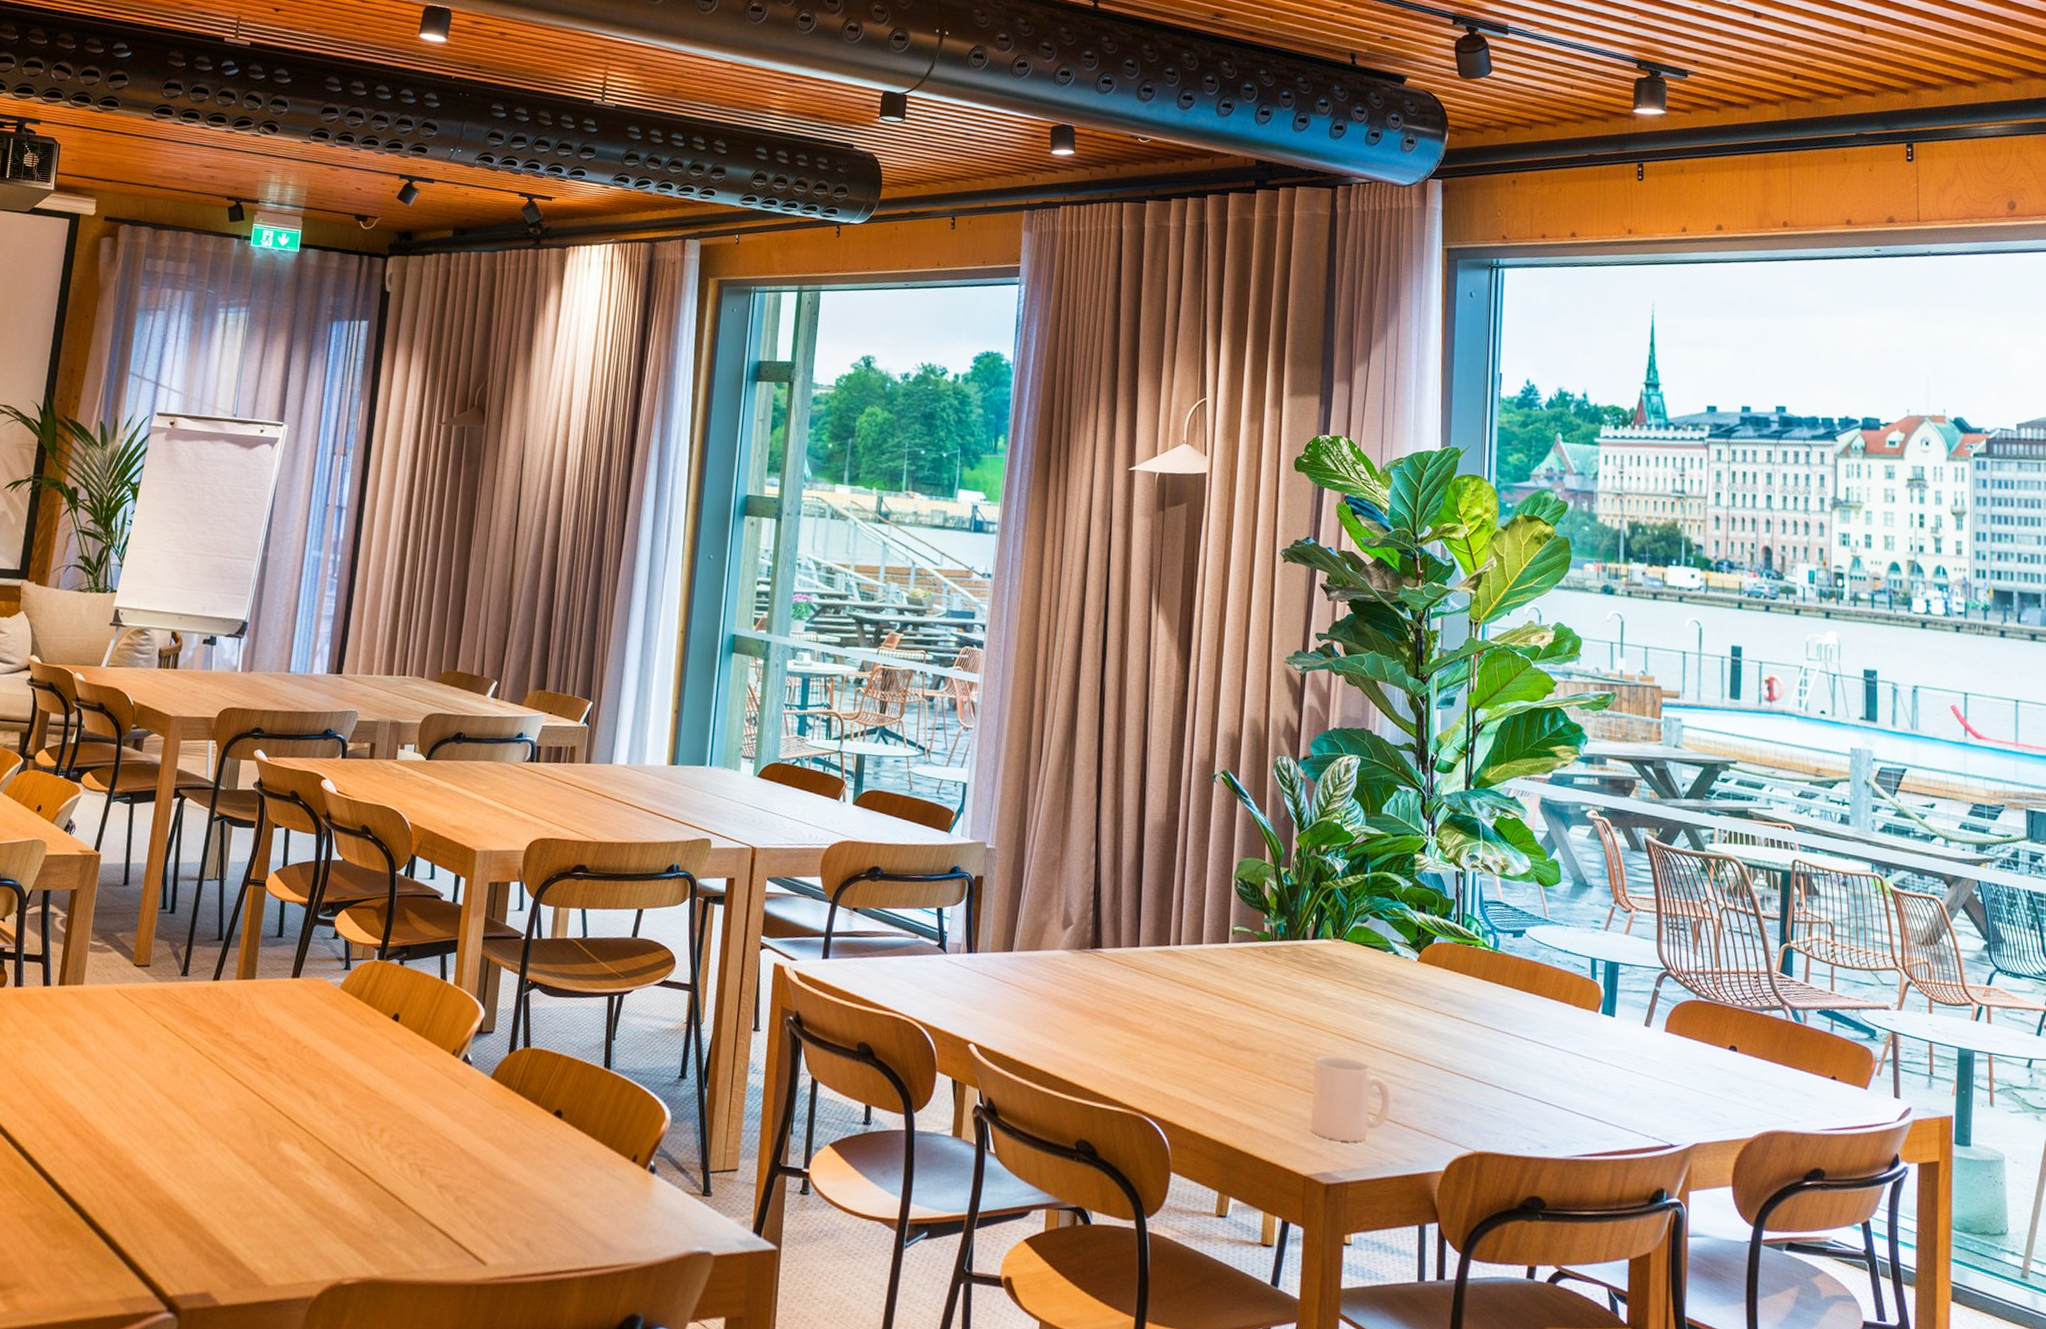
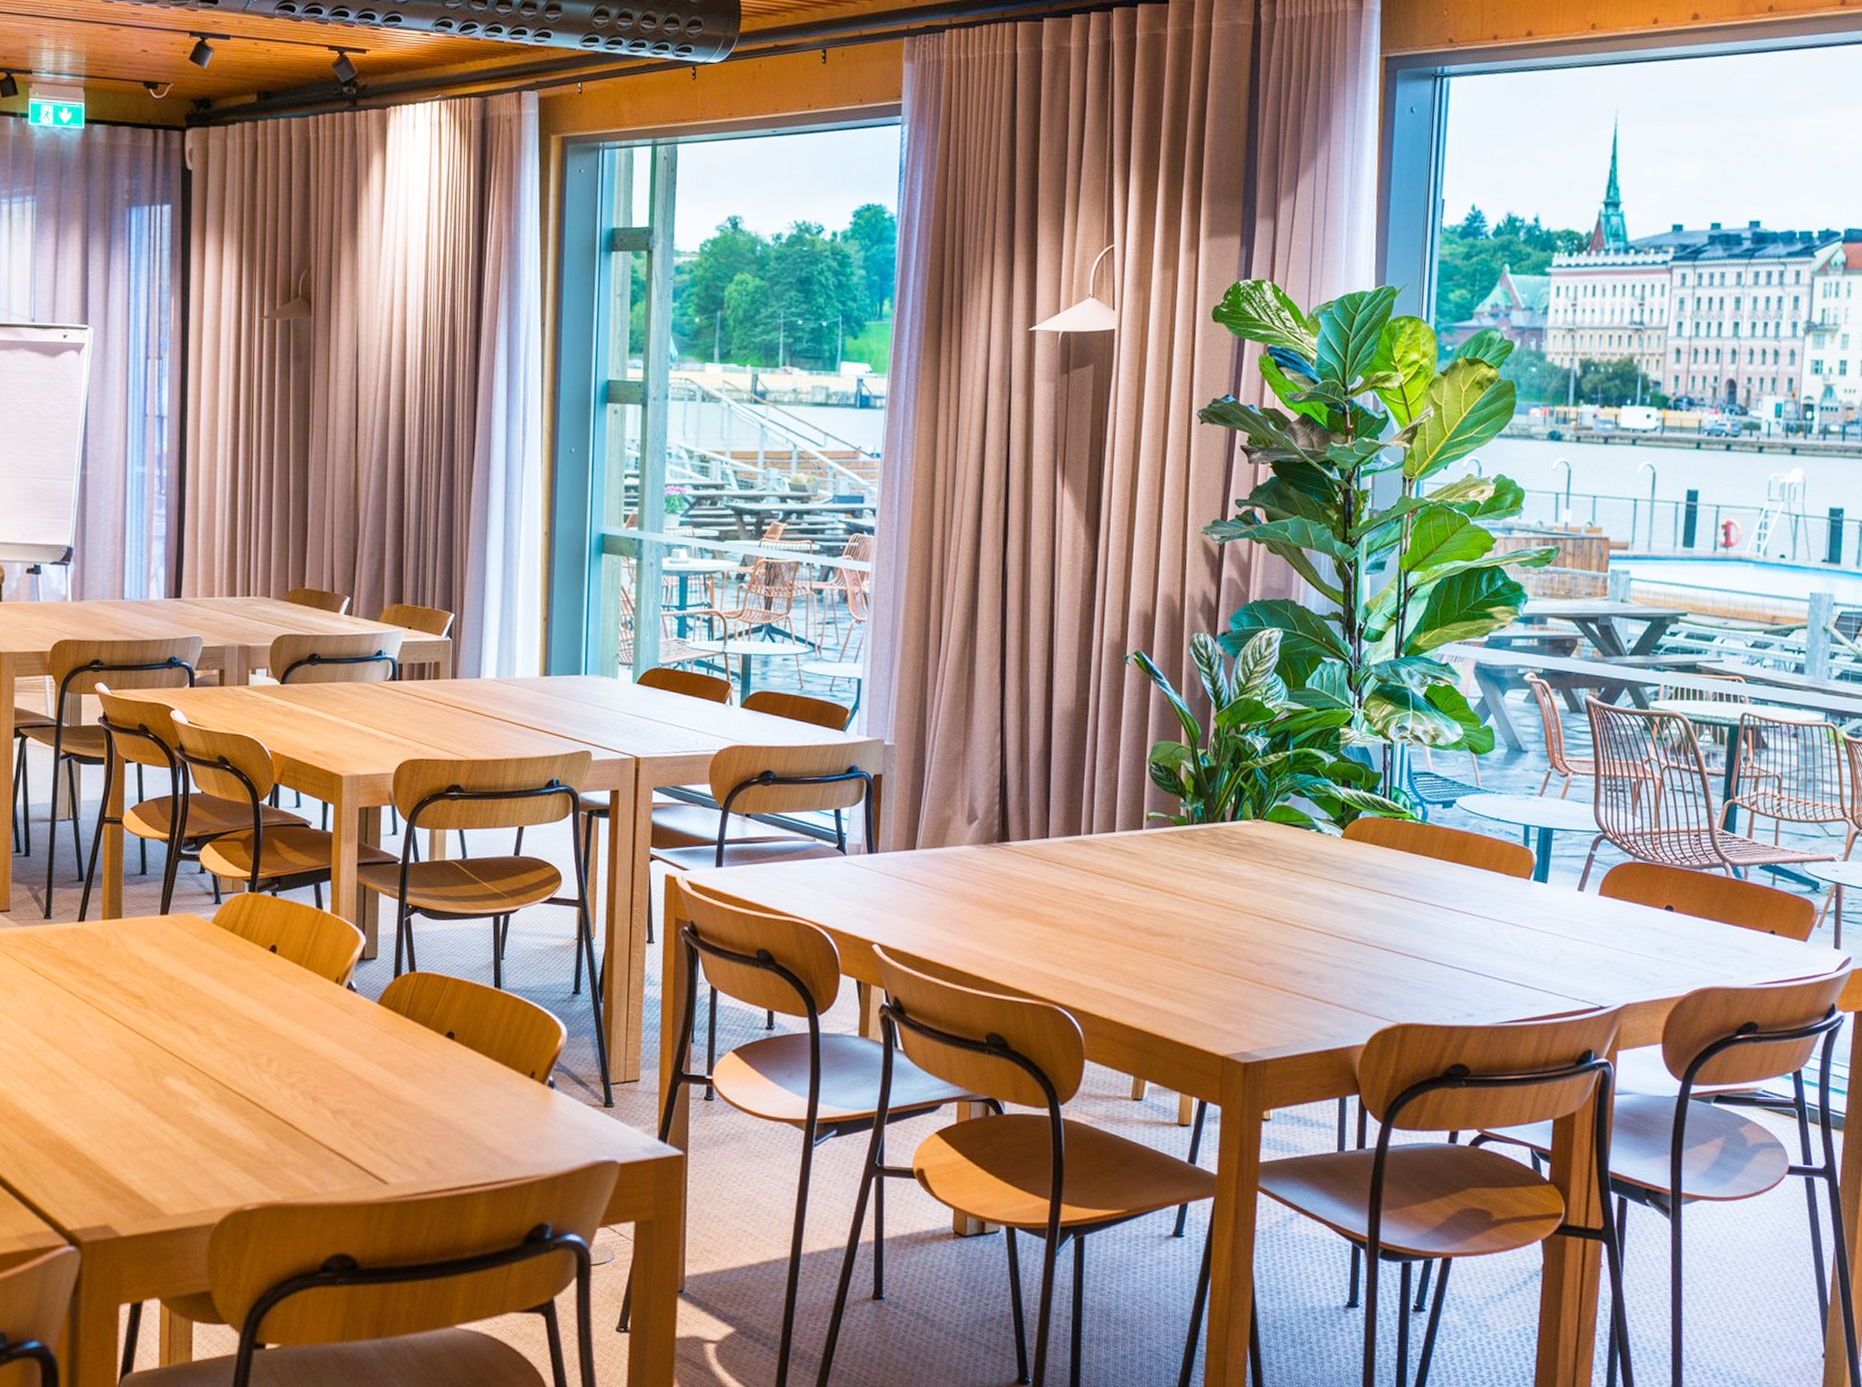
cup: present [1311,1056,1391,1142] -> none [1229,938,1312,1021]

